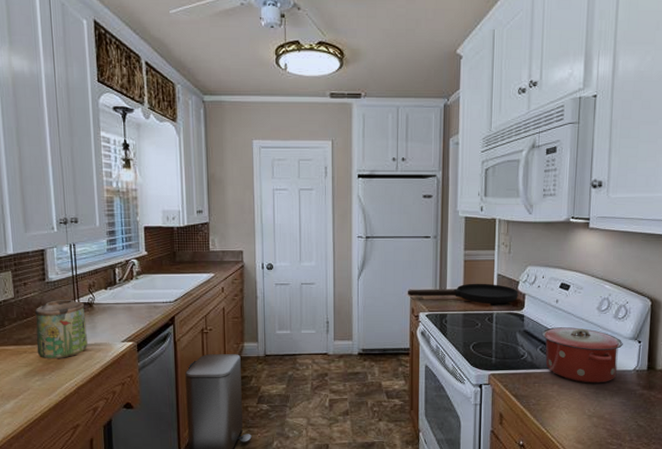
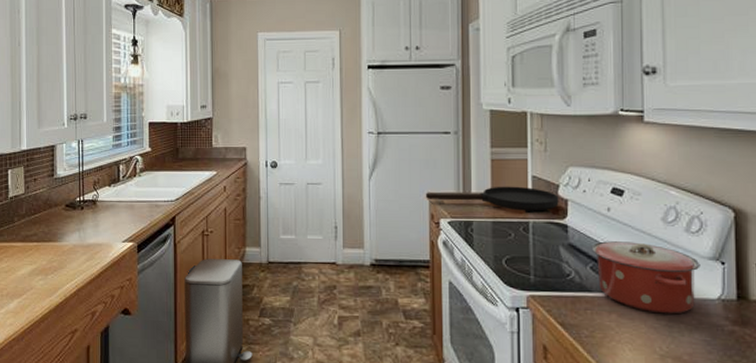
canister: present [35,299,88,359] -> none [42,195,90,258]

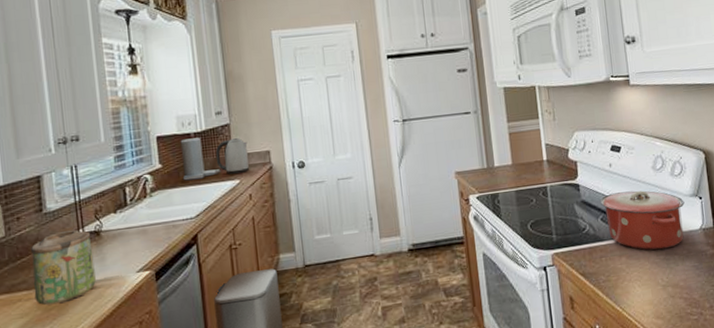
canister: none [42,195,90,258] -> present [31,229,96,306]
paper towel: none [167,127,201,166] -> present [180,137,221,181]
kettle: none [197,132,227,165] -> present [215,138,250,175]
frying pan: present [426,186,559,211] -> none [454,154,570,179]

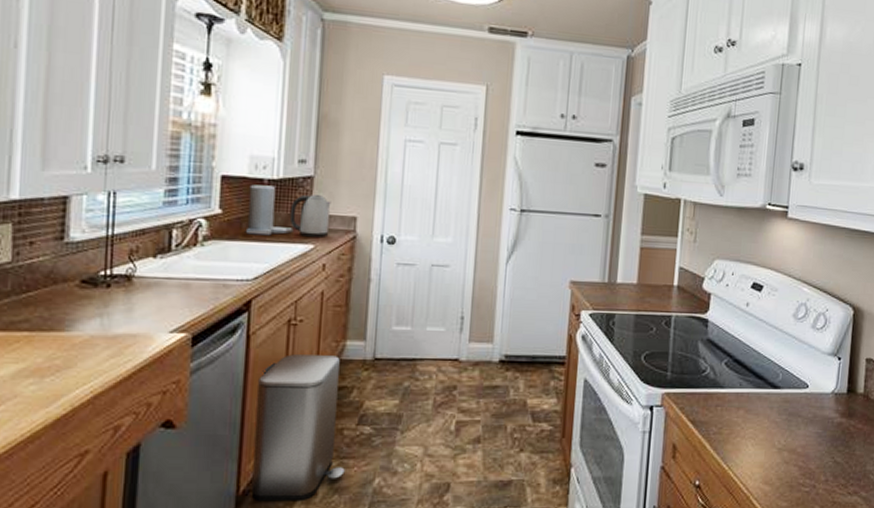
canister: present [31,229,96,306] -> none [37,267,119,354]
casserole: present [599,190,685,251] -> none [727,336,821,409]

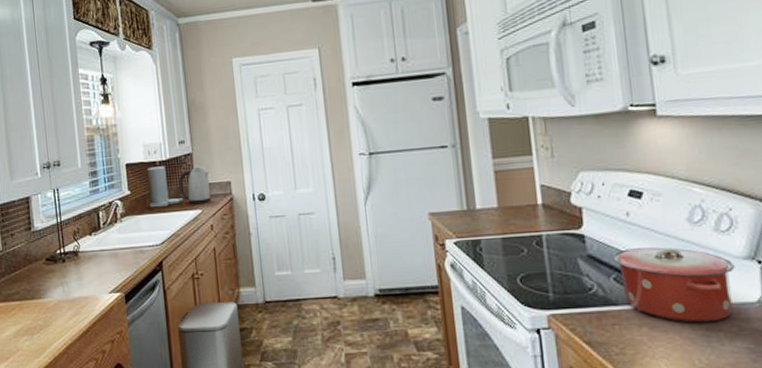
casserole: none [727,336,821,409] -> present [612,247,735,323]

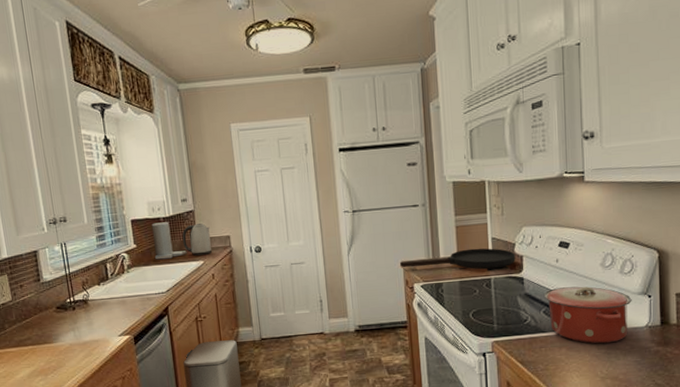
frying pan: none [427,197,573,224] -> present [400,248,516,270]

